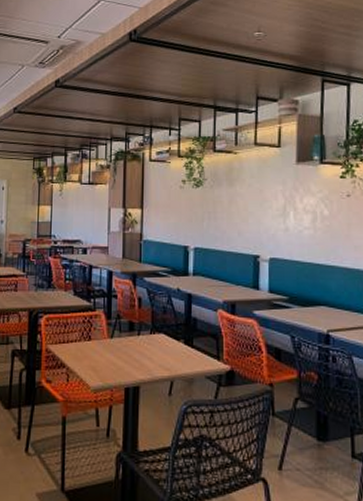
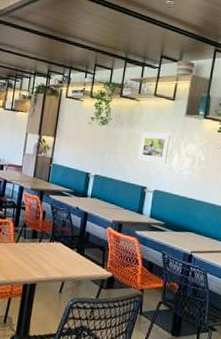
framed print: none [244,188,281,225] -> present [138,132,170,164]

